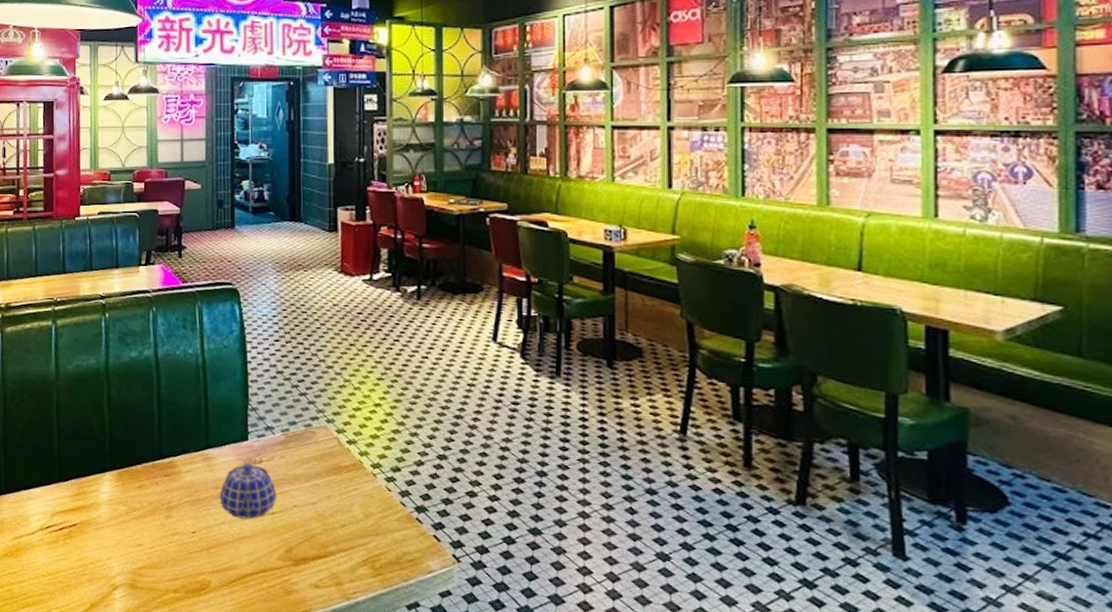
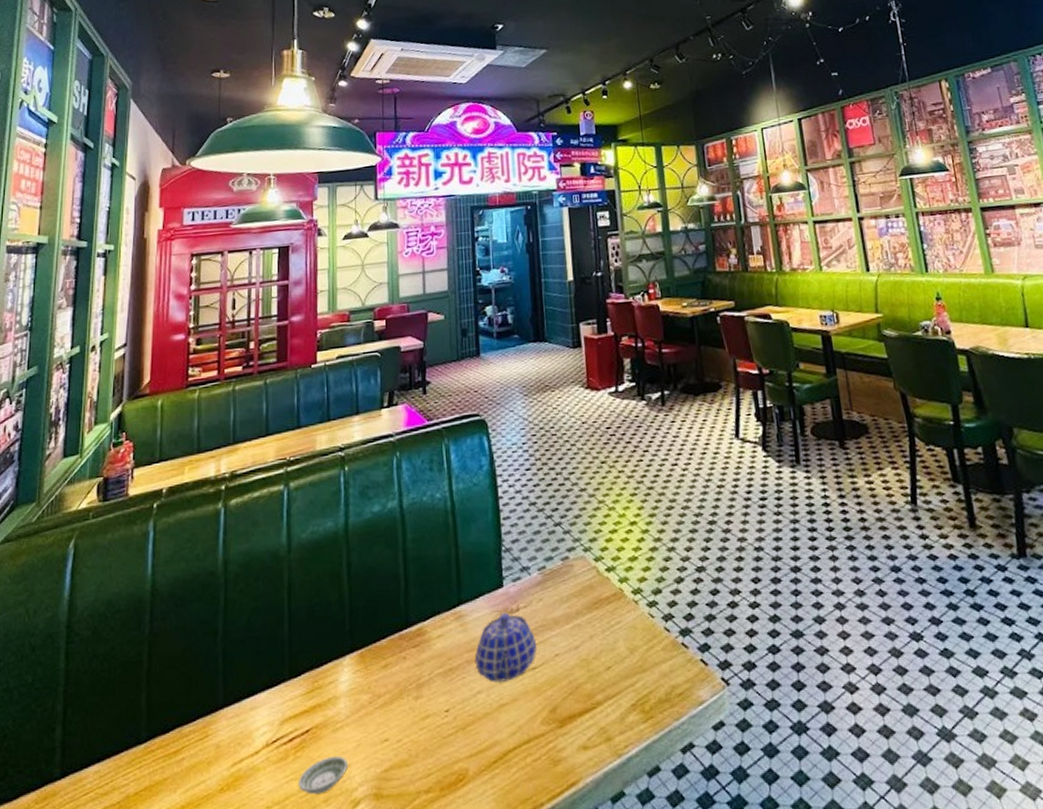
saucer: none [67,548,108,575] -> present [298,756,348,795]

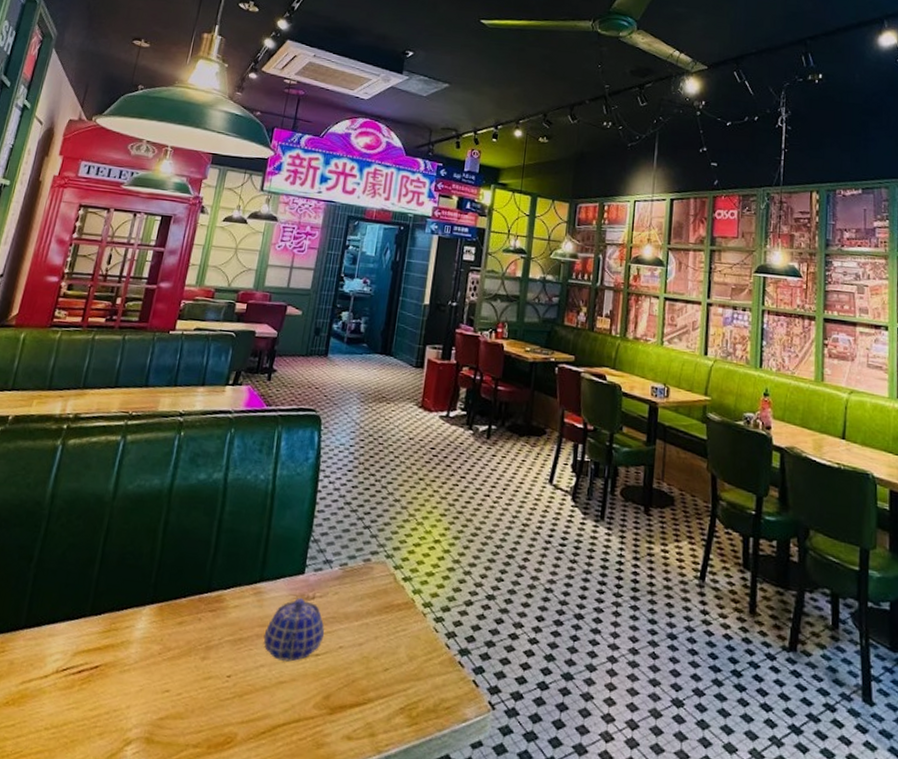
saucer: present [298,756,348,795] -> none [78,695,128,727]

